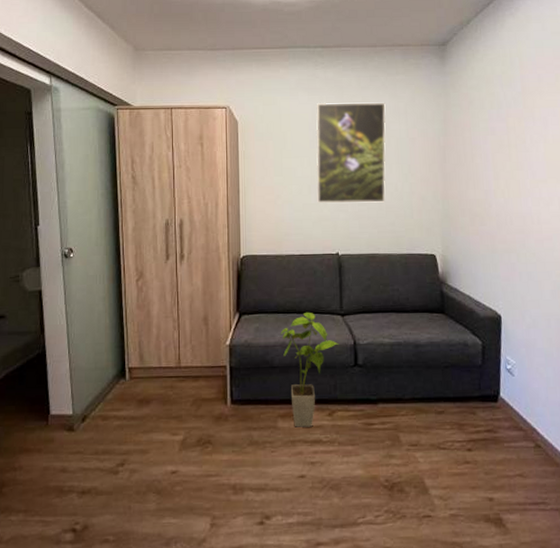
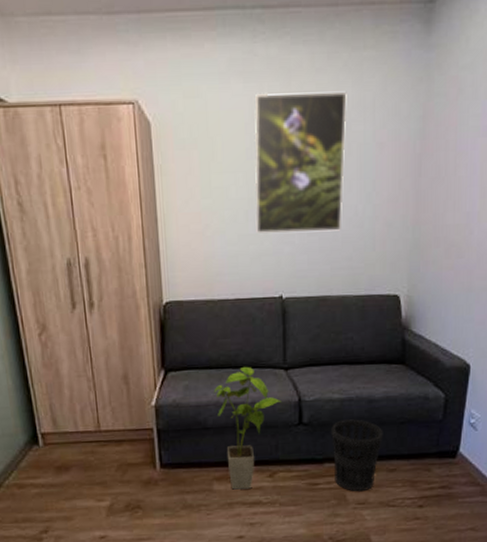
wastebasket: none [383,362,430,433] -> present [331,419,383,492]

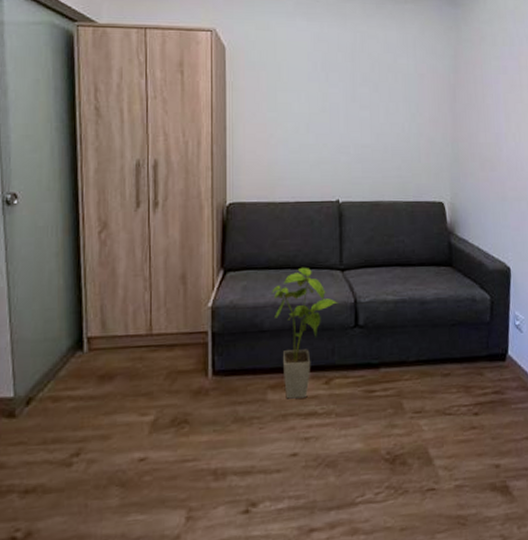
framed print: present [254,91,347,233] -> none [315,30,393,145]
wastebasket: present [331,419,383,492] -> none [386,321,436,400]

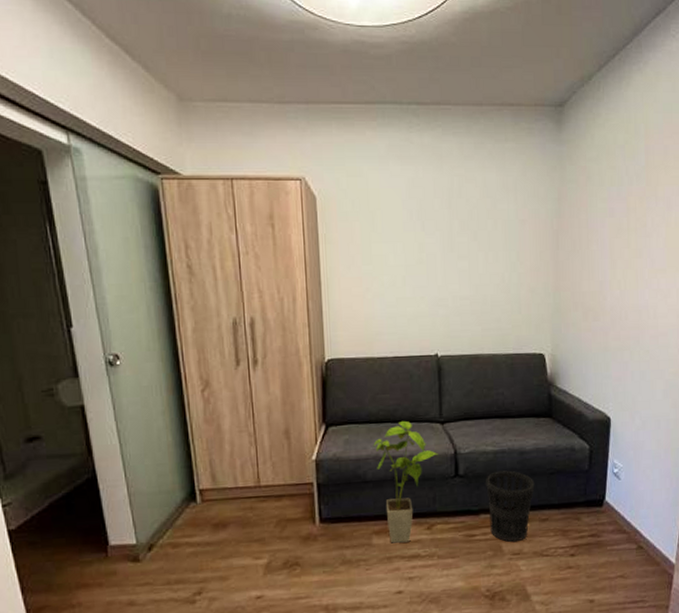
wastebasket: none [386,321,436,400] -> present [486,470,535,543]

